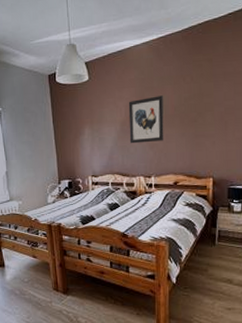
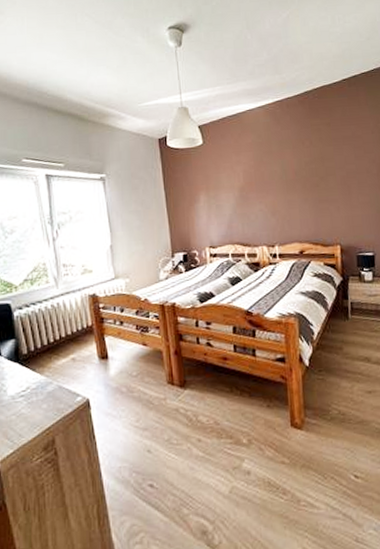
wall art: present [128,95,164,144] -> none [246,160,287,211]

